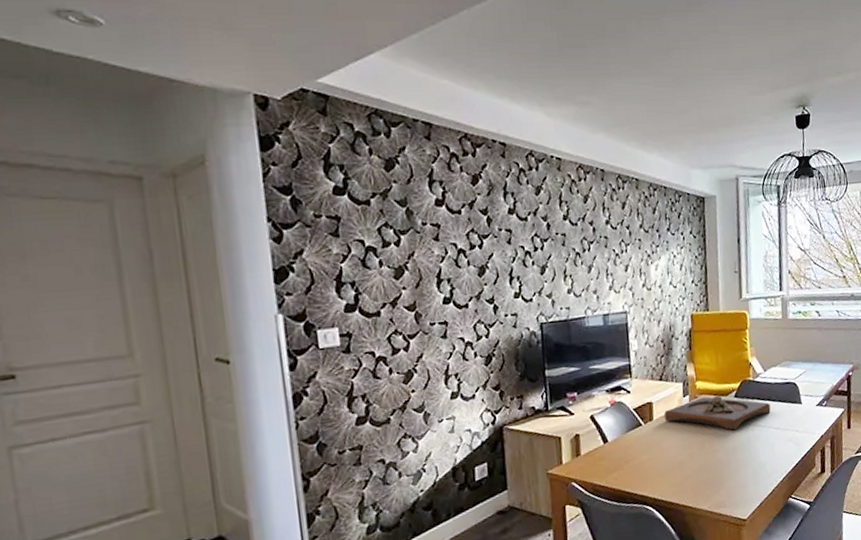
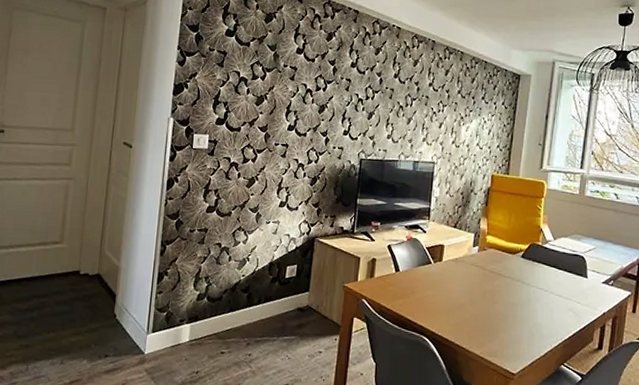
wooden tray: present [664,395,771,431] -> none [453,251,555,288]

